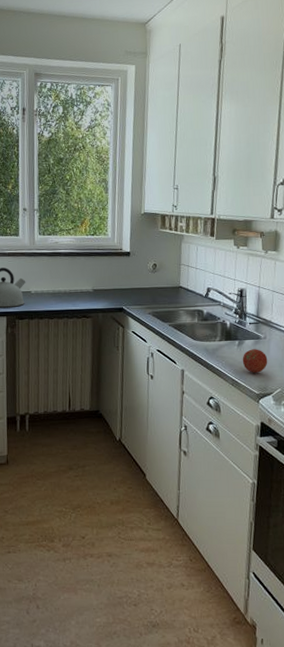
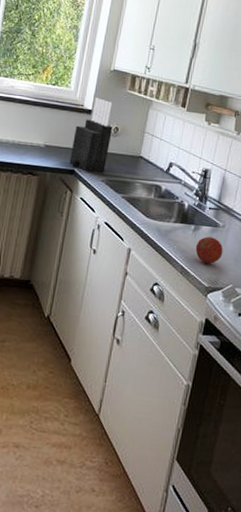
knife block: none [117,240,151,308] -> present [69,98,113,174]

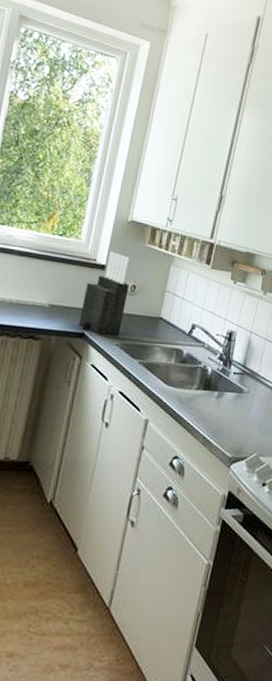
fruit: present [195,236,223,264] -> none [218,403,248,433]

